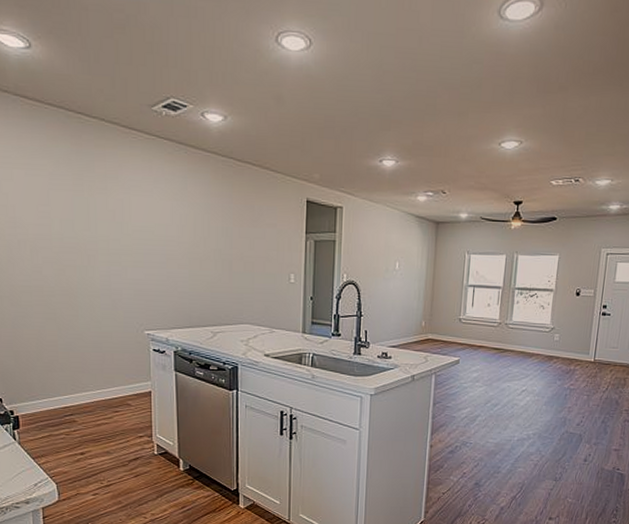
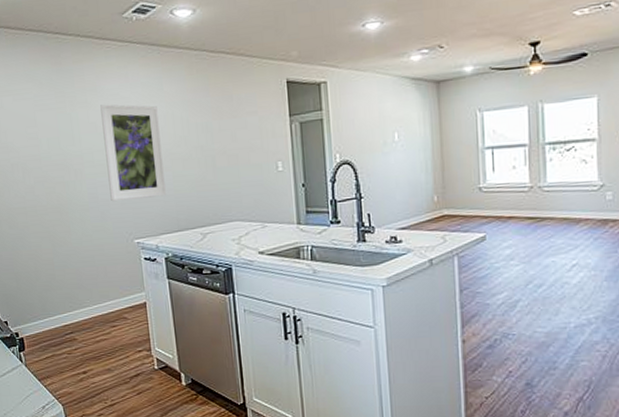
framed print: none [121,194,181,293] -> present [100,104,166,202]

